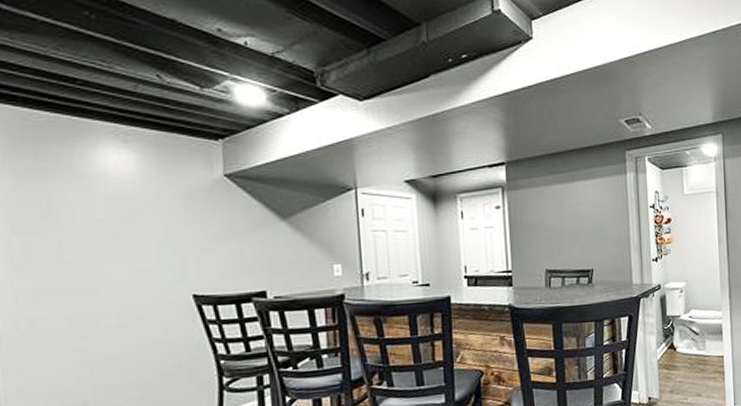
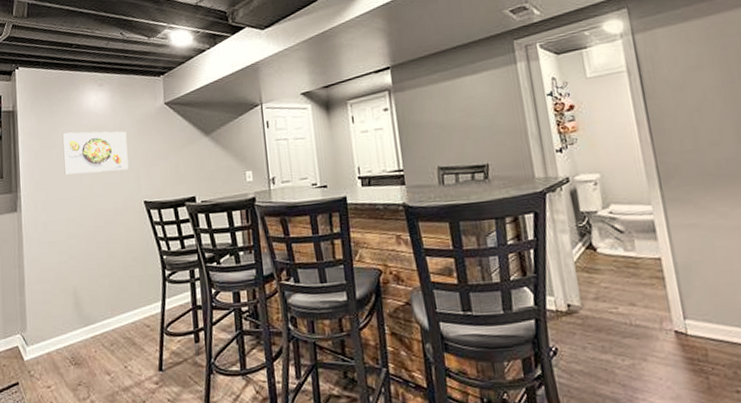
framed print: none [62,200,170,257] -> present [63,131,129,175]

